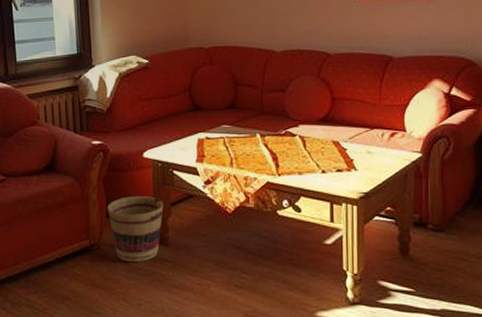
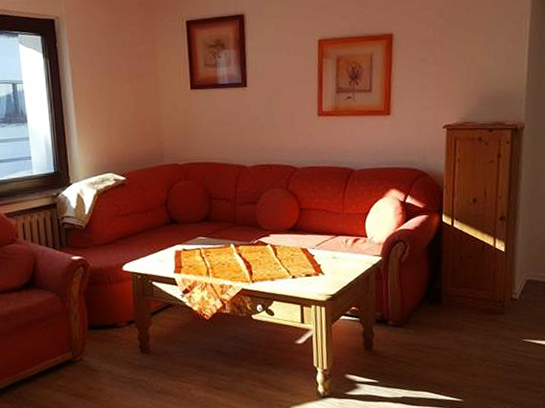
basket: present [108,196,164,263] -> none [89,307,144,372]

